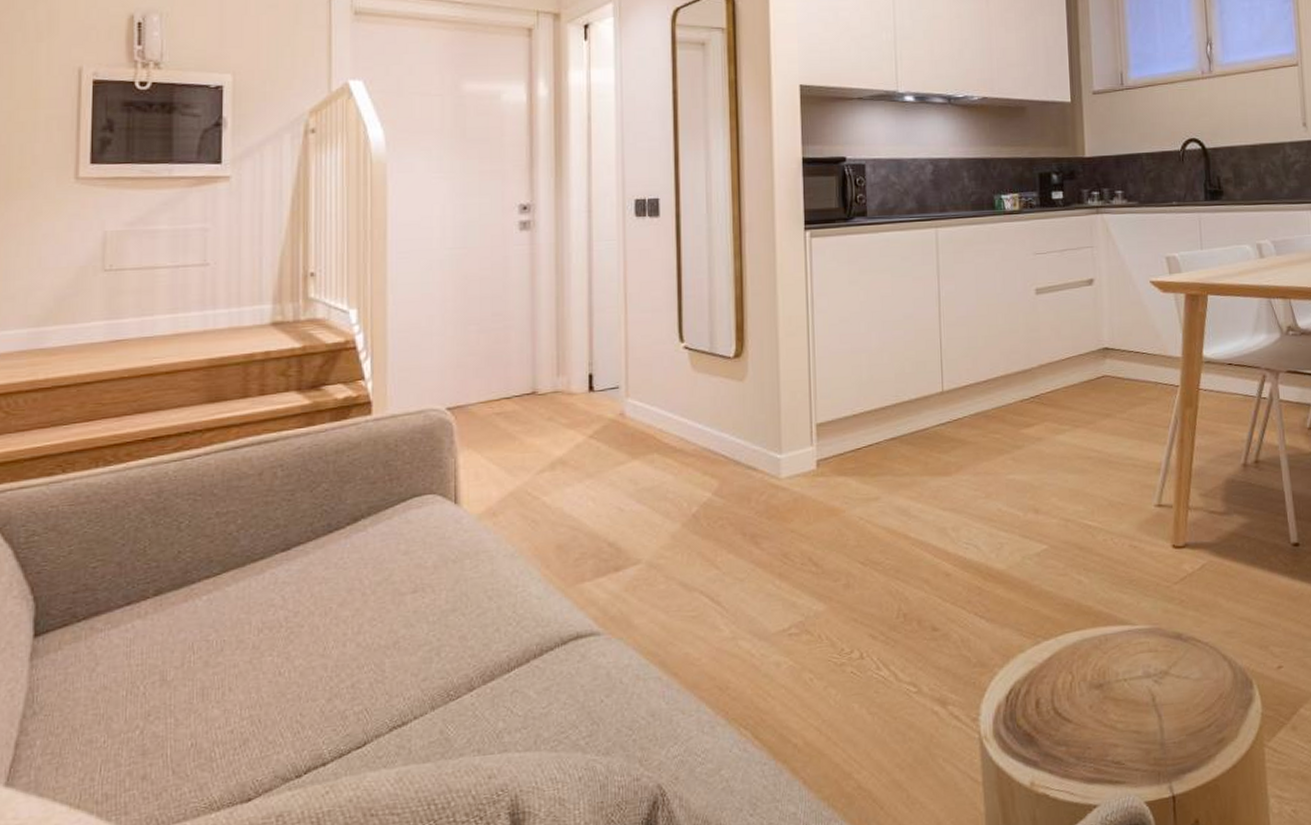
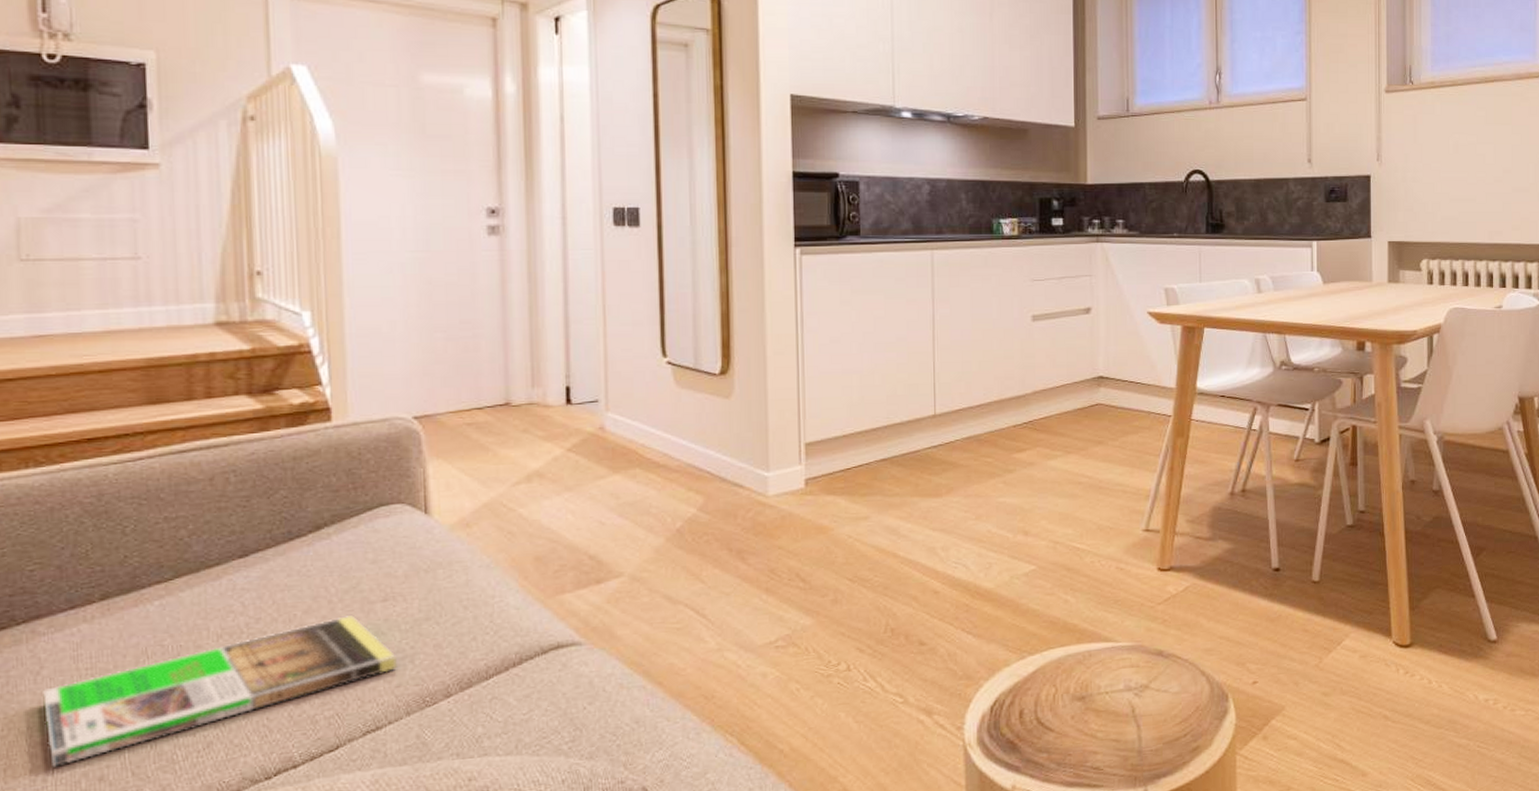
magazine: none [96,608,424,766] -> present [43,615,397,767]

